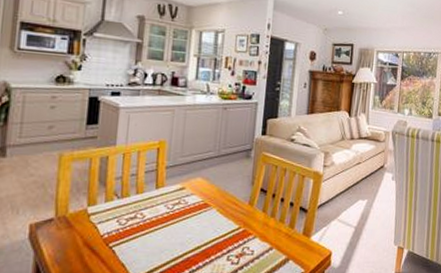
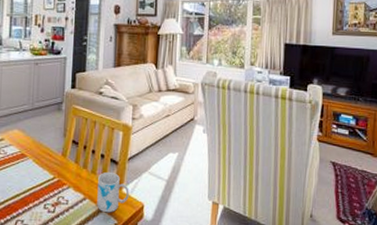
mug: none [284,221,318,262] -> present [97,172,129,213]

